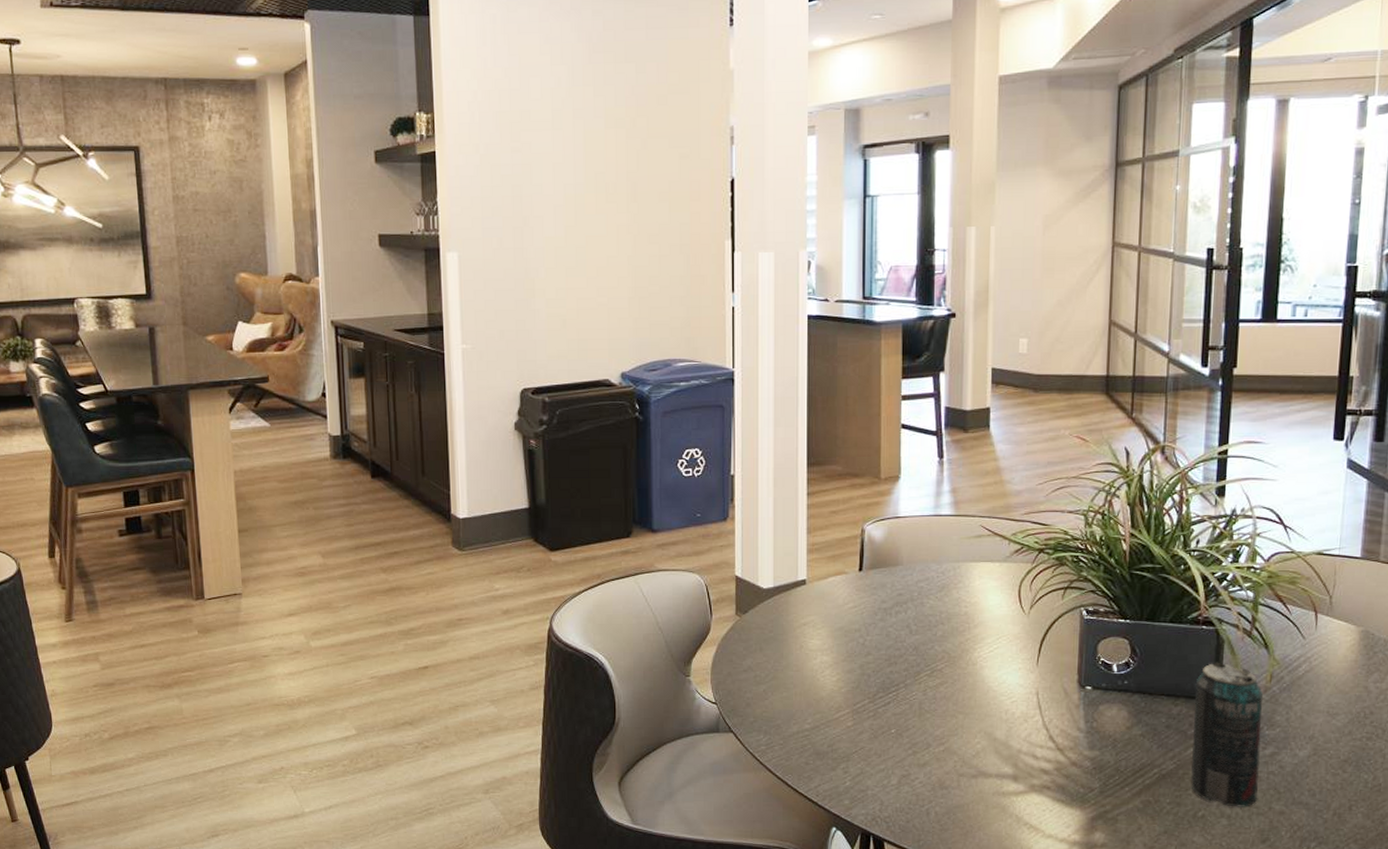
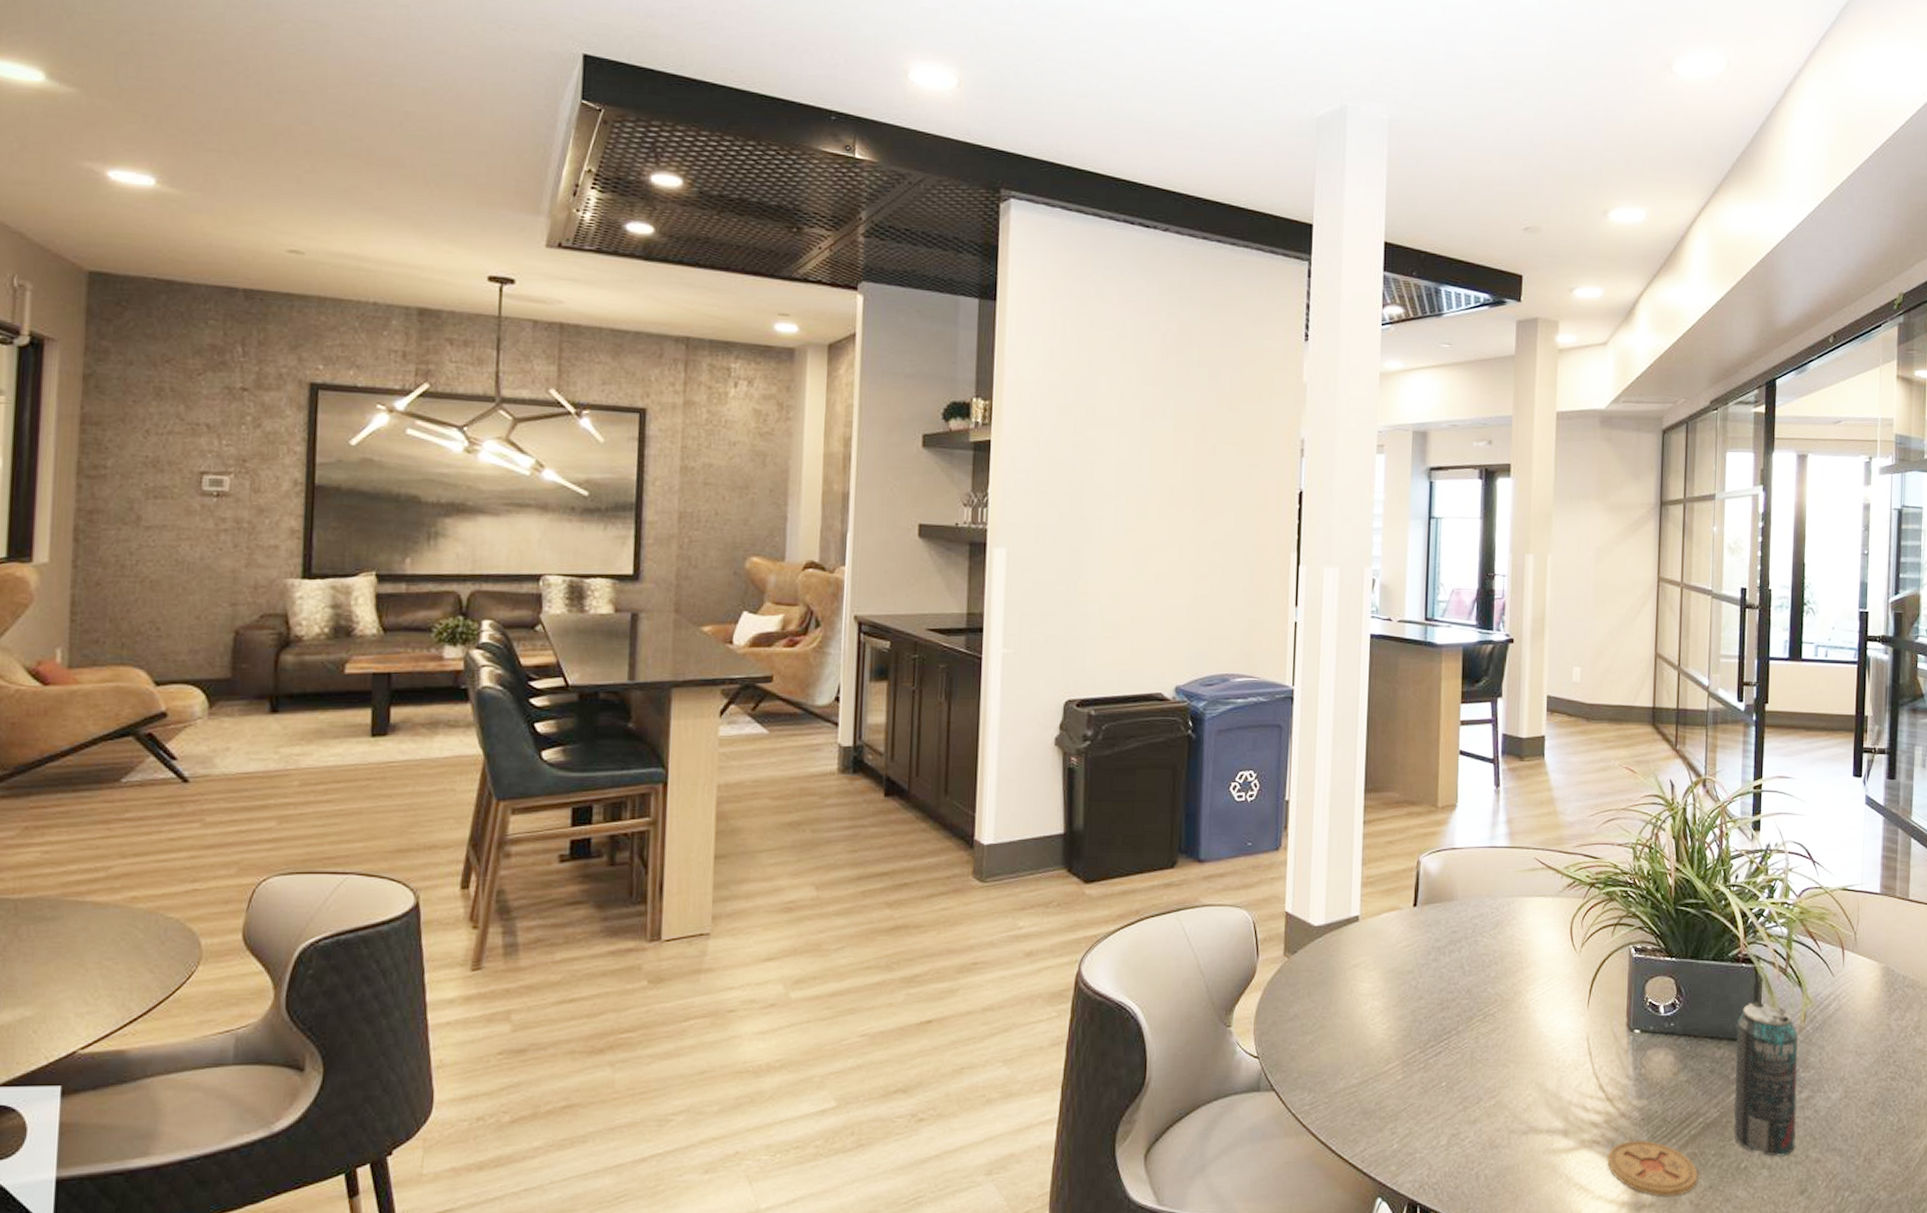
coaster: none [1057,787,1152,838] -> present [1607,1140,1698,1197]

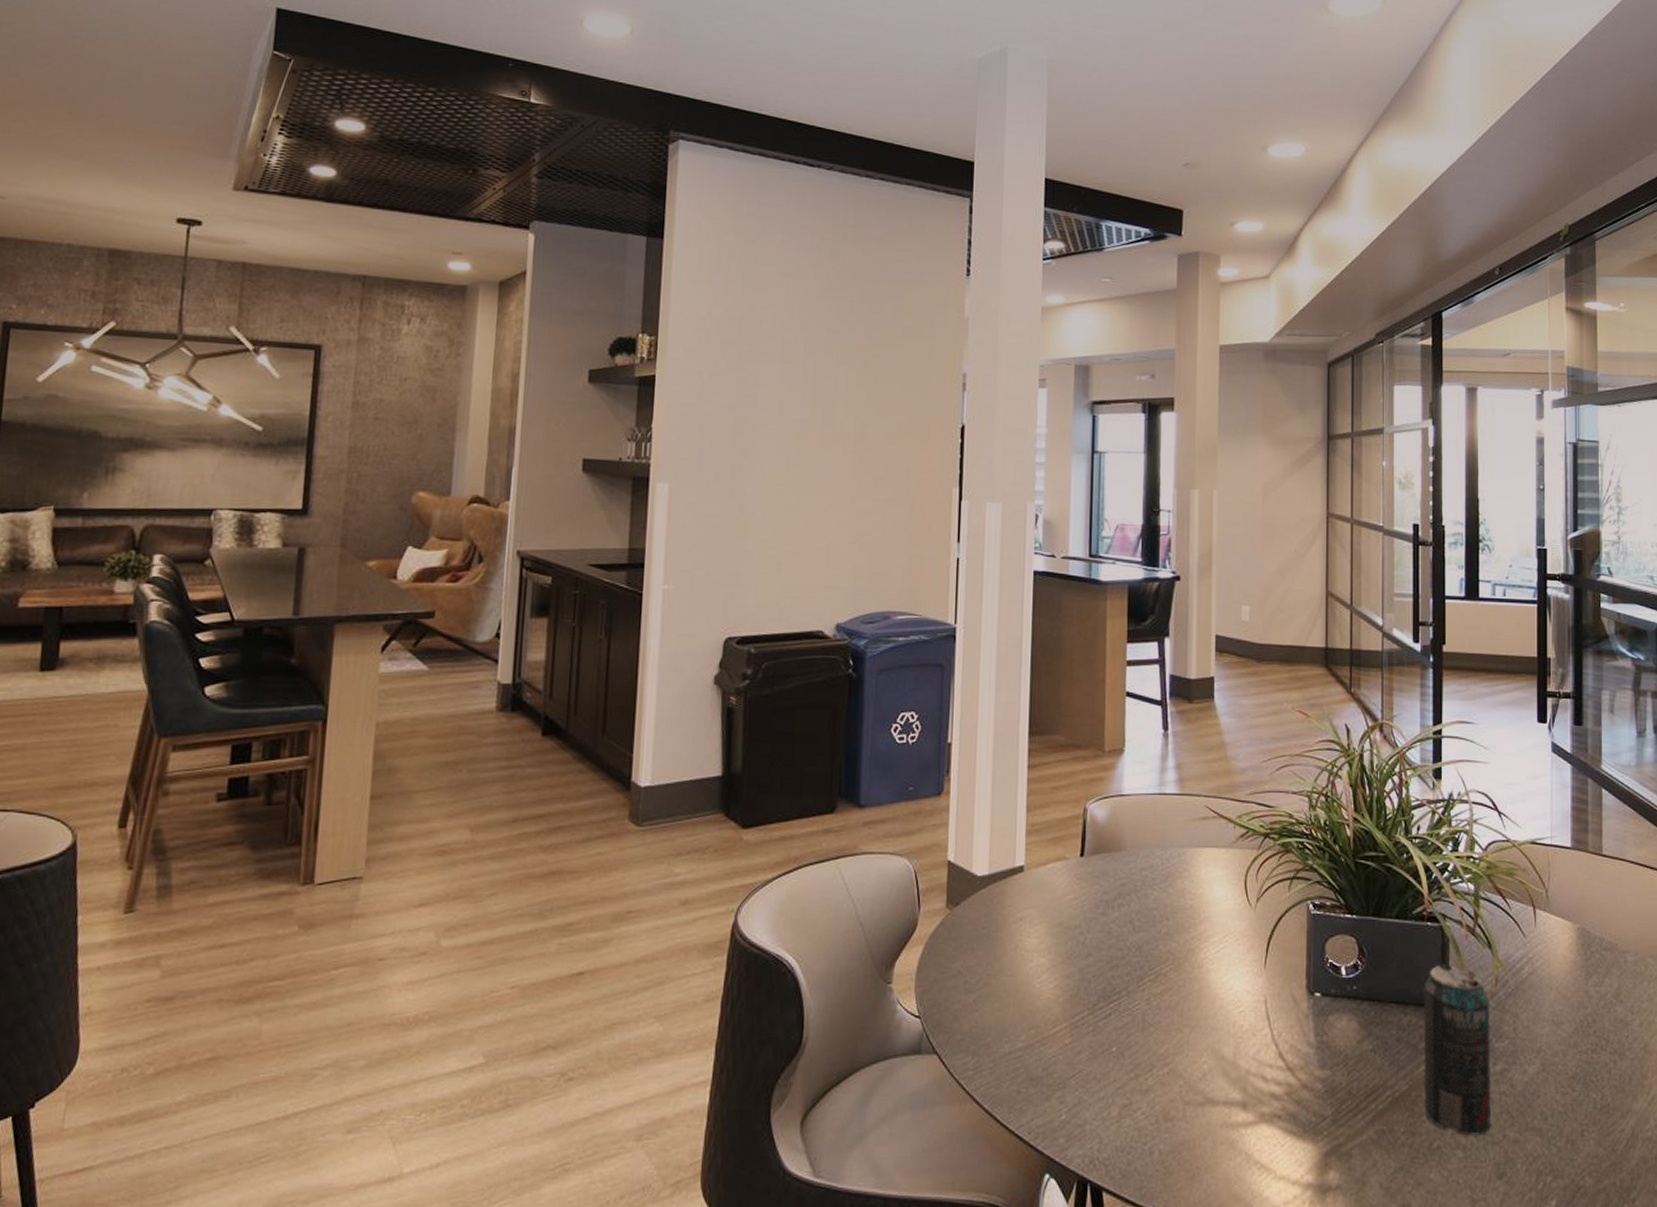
coaster: present [1607,1140,1698,1197] -> none [1289,1114,1387,1178]

